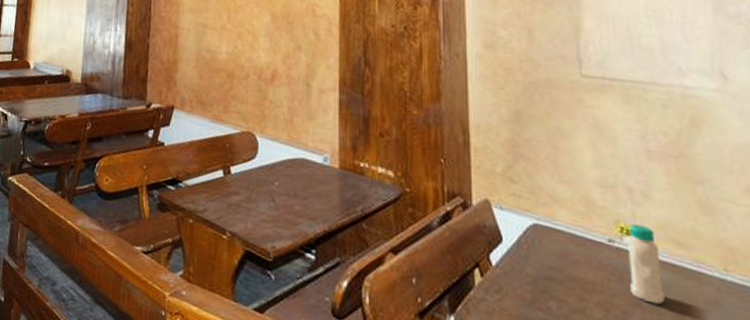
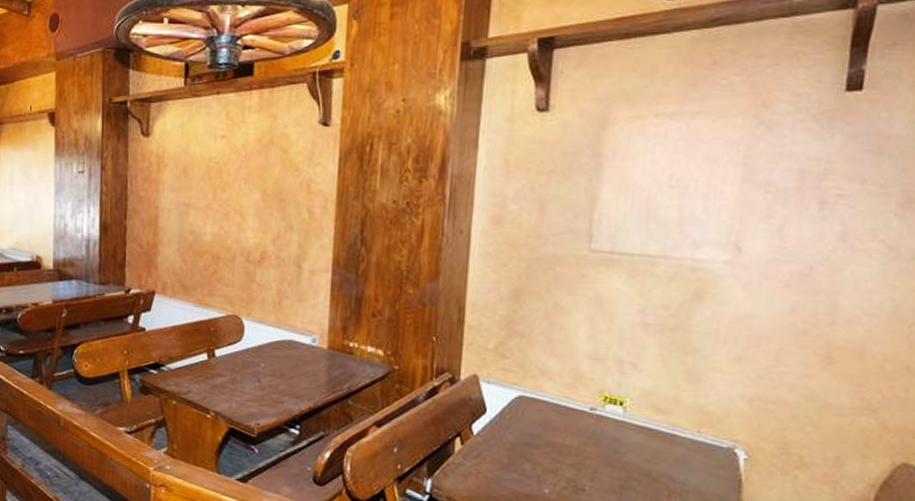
bottle: present [628,224,665,305] -> none [604,393,638,464]

